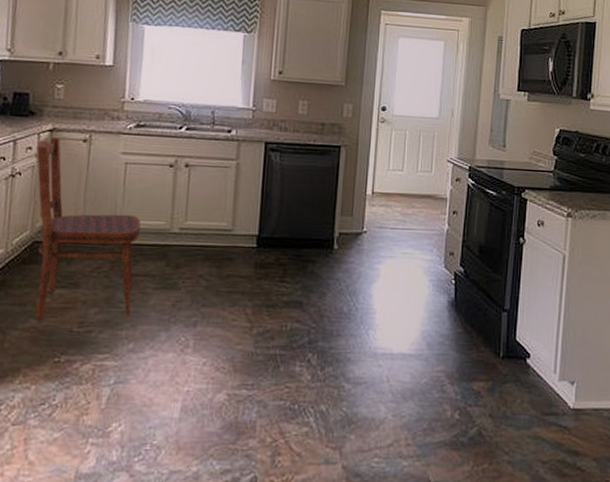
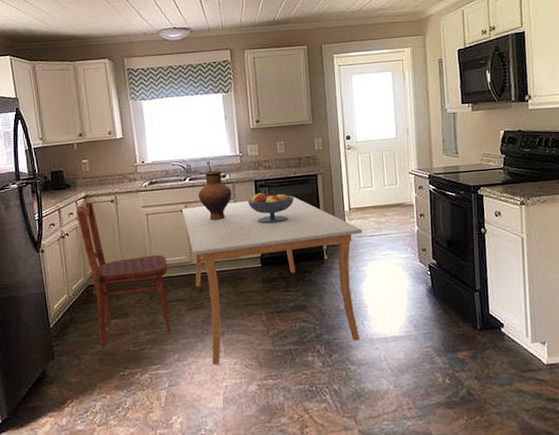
dining table: none [169,162,384,362] -> present [181,197,363,365]
vase: none [194,122,236,183] -> present [198,170,232,220]
fruit bowl: none [253,157,310,197] -> present [248,192,295,224]

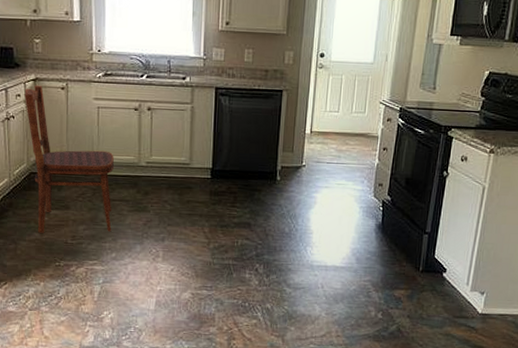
dining table: present [181,197,363,365] -> none [135,106,321,268]
vase: present [198,170,232,220] -> none [155,70,190,124]
fruit bowl: present [248,192,295,224] -> none [205,101,256,136]

